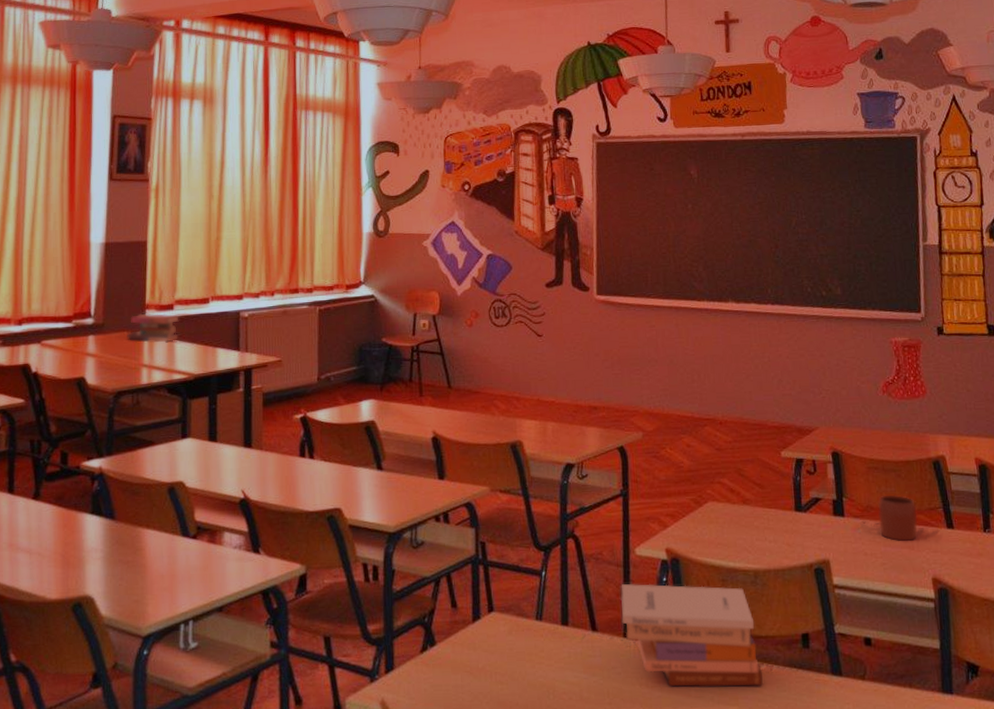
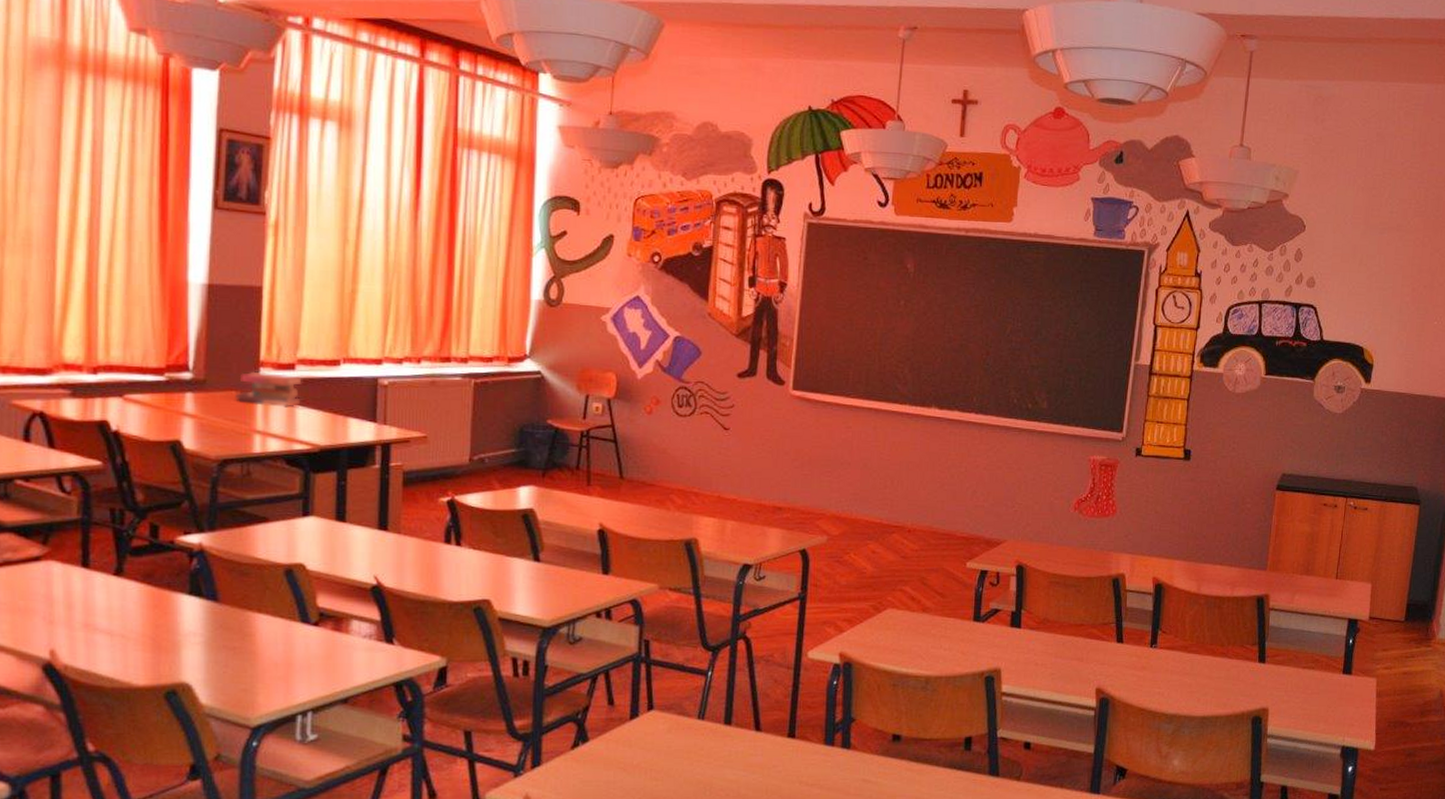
books: present [620,583,764,688] -> none [787,685,923,786]
mug: present [878,494,918,541] -> none [1052,609,1091,653]

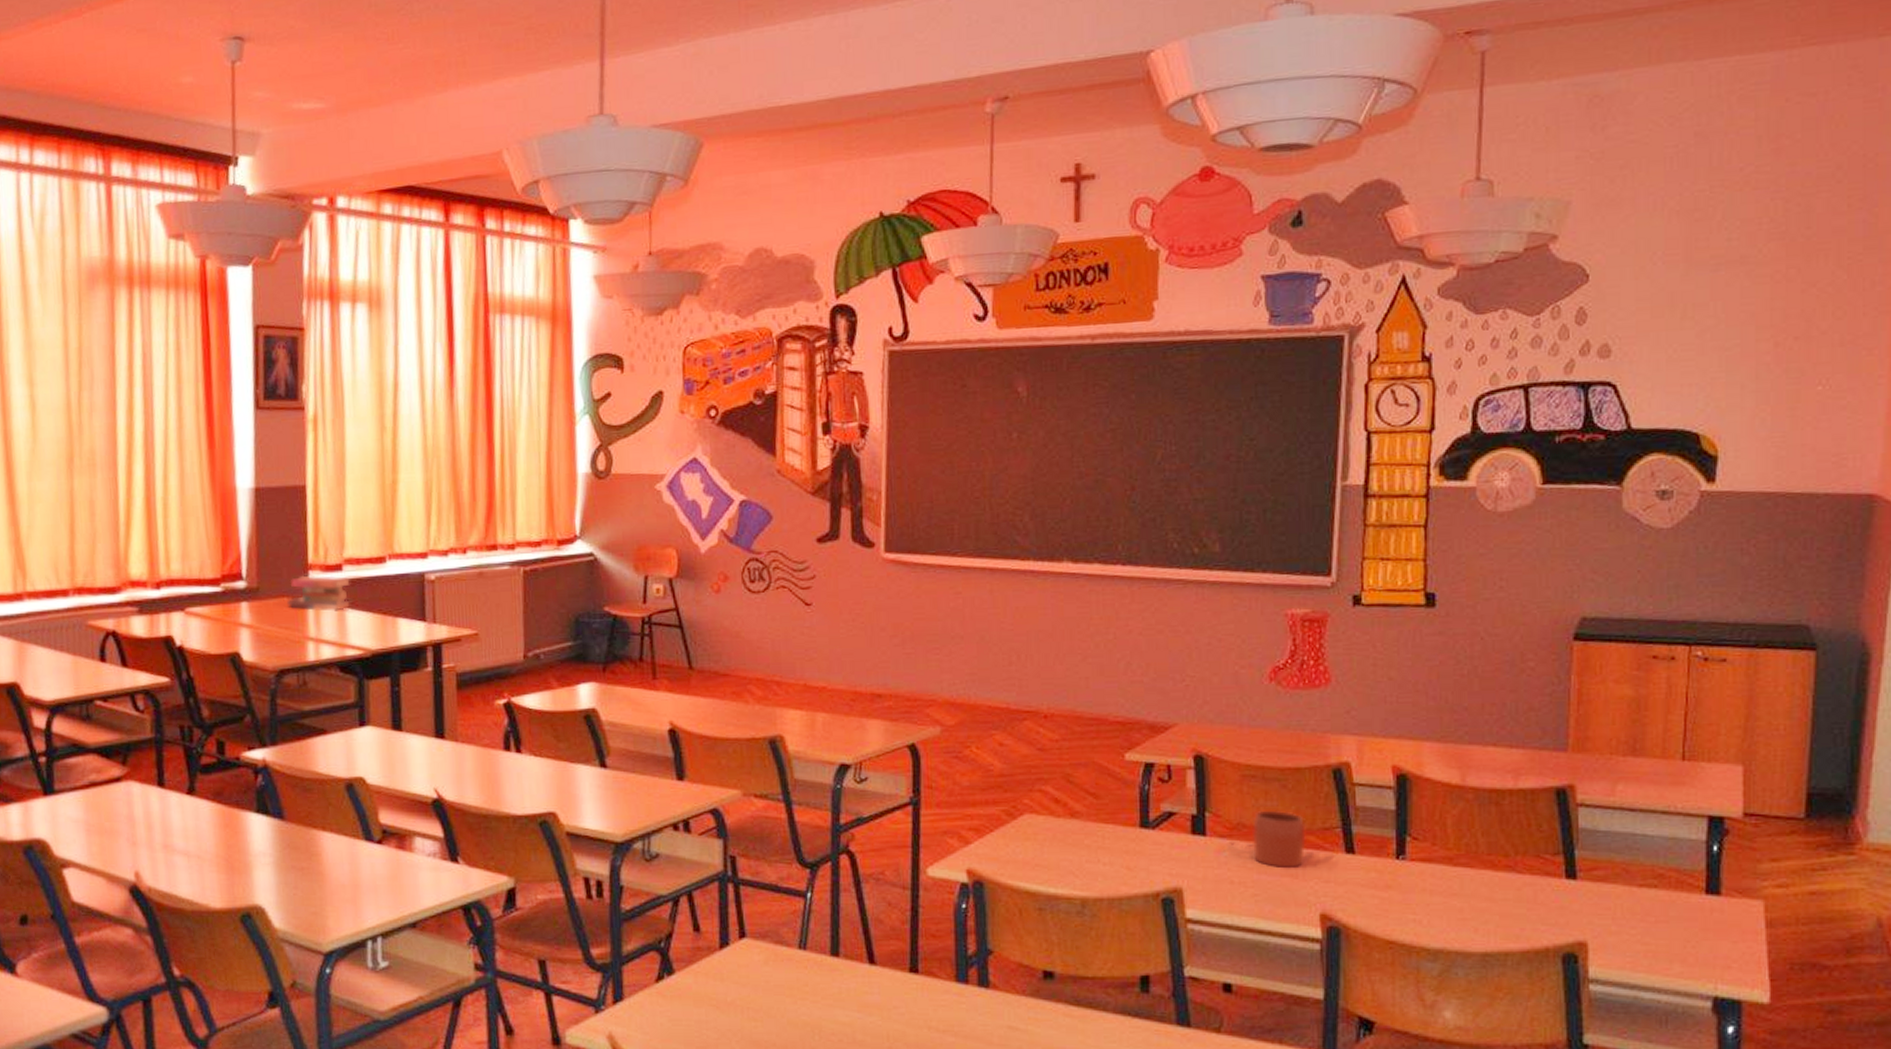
mug: none [1052,609,1091,653] -> present [1251,810,1306,867]

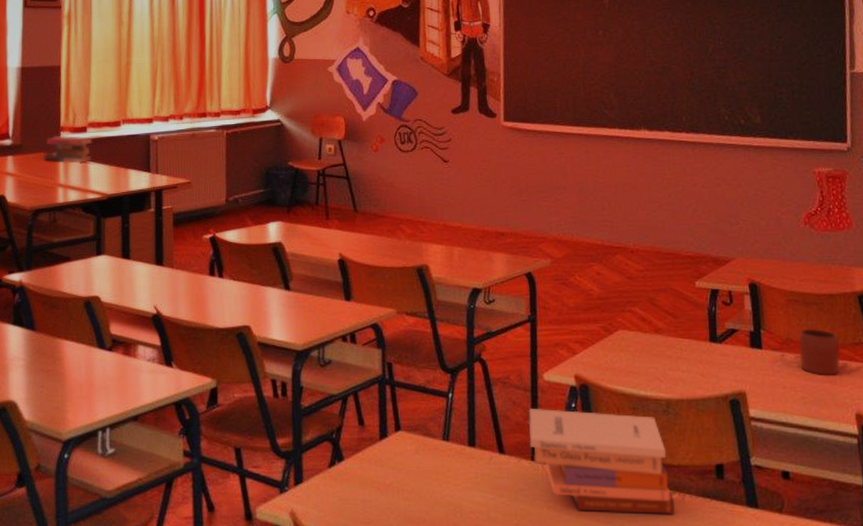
books: none [906,909,1088,1037] -> present [528,408,676,516]

